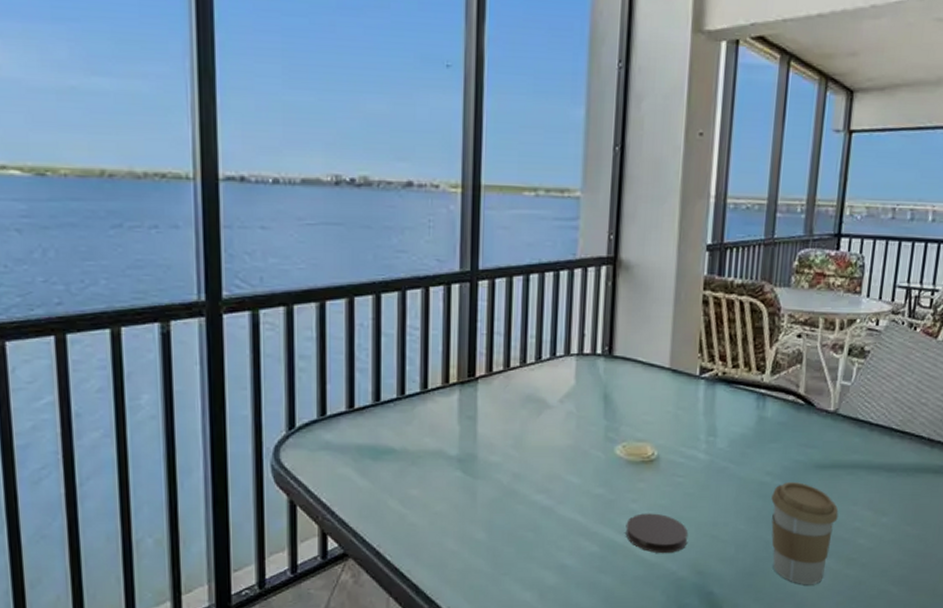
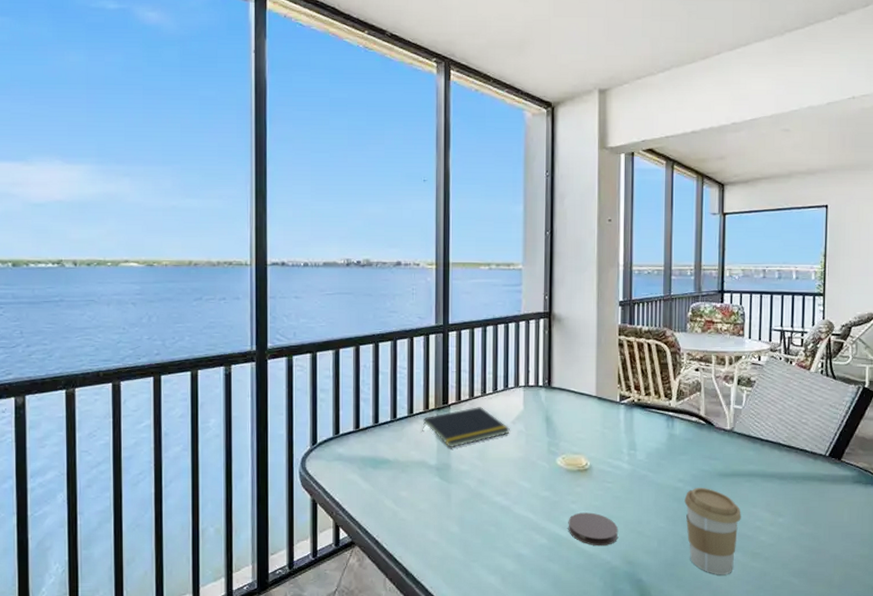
notepad: none [439,381,556,434] -> present [422,407,510,448]

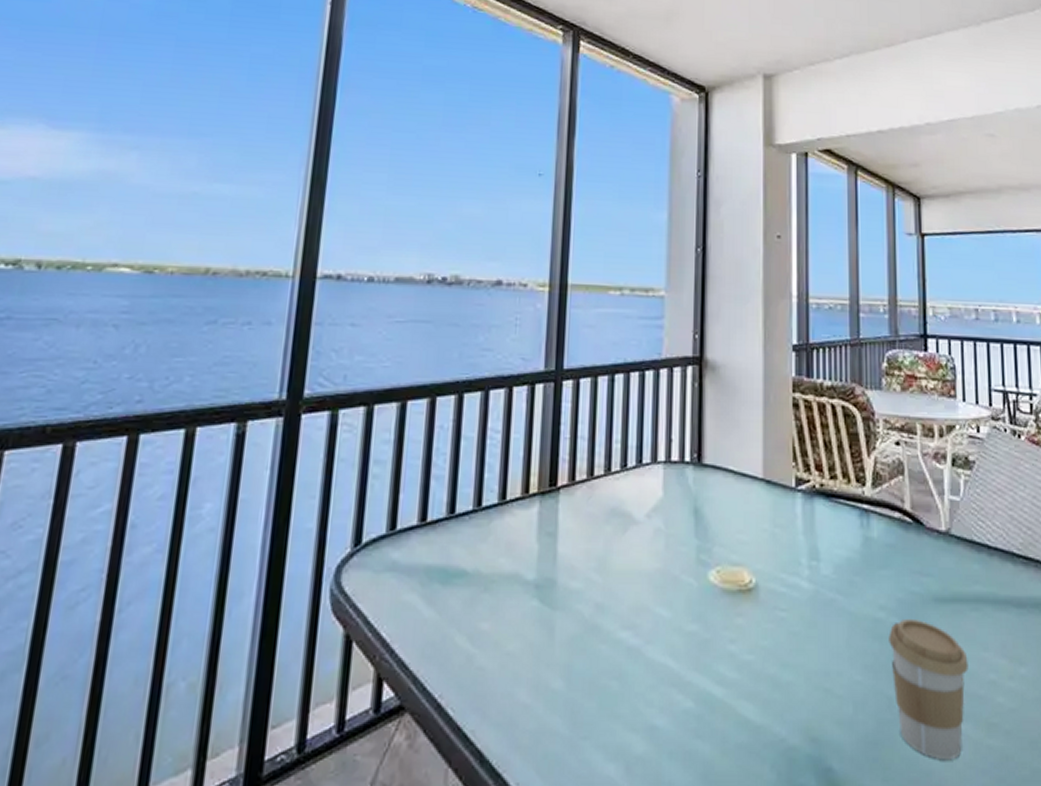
notepad: present [422,407,510,448] -> none [517,491,643,554]
coaster: present [568,512,619,546] -> none [724,657,797,713]

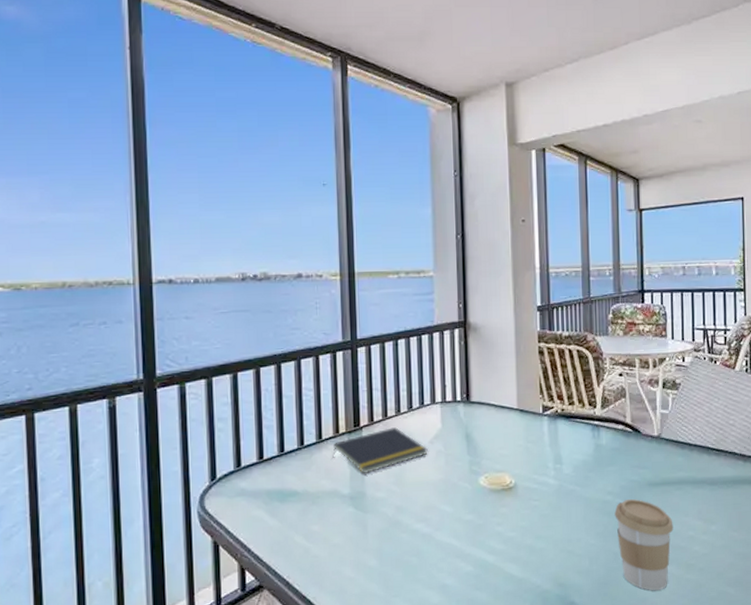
notepad: none [517,491,643,554] -> present [333,427,428,474]

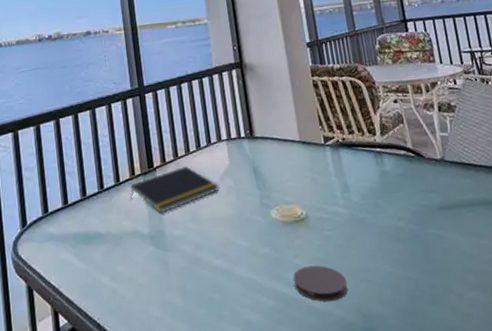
coaster: none [494,534,548,570] -> present [293,265,349,302]
coffee cup: present [614,498,673,591] -> none [408,223,475,319]

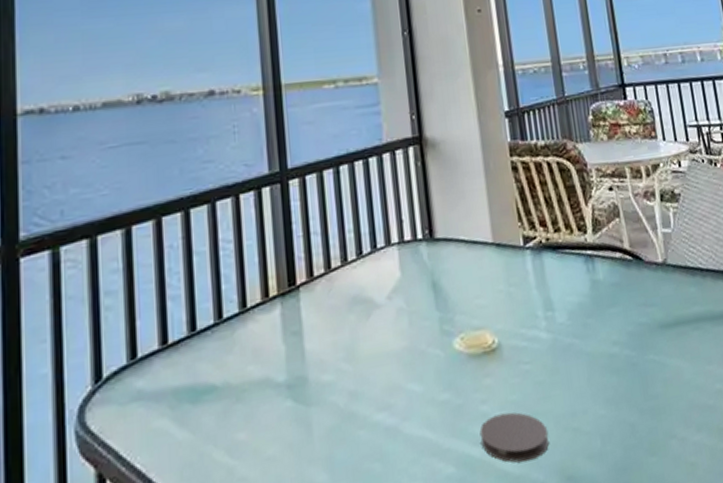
notepad: present [130,166,219,214] -> none [262,282,386,351]

